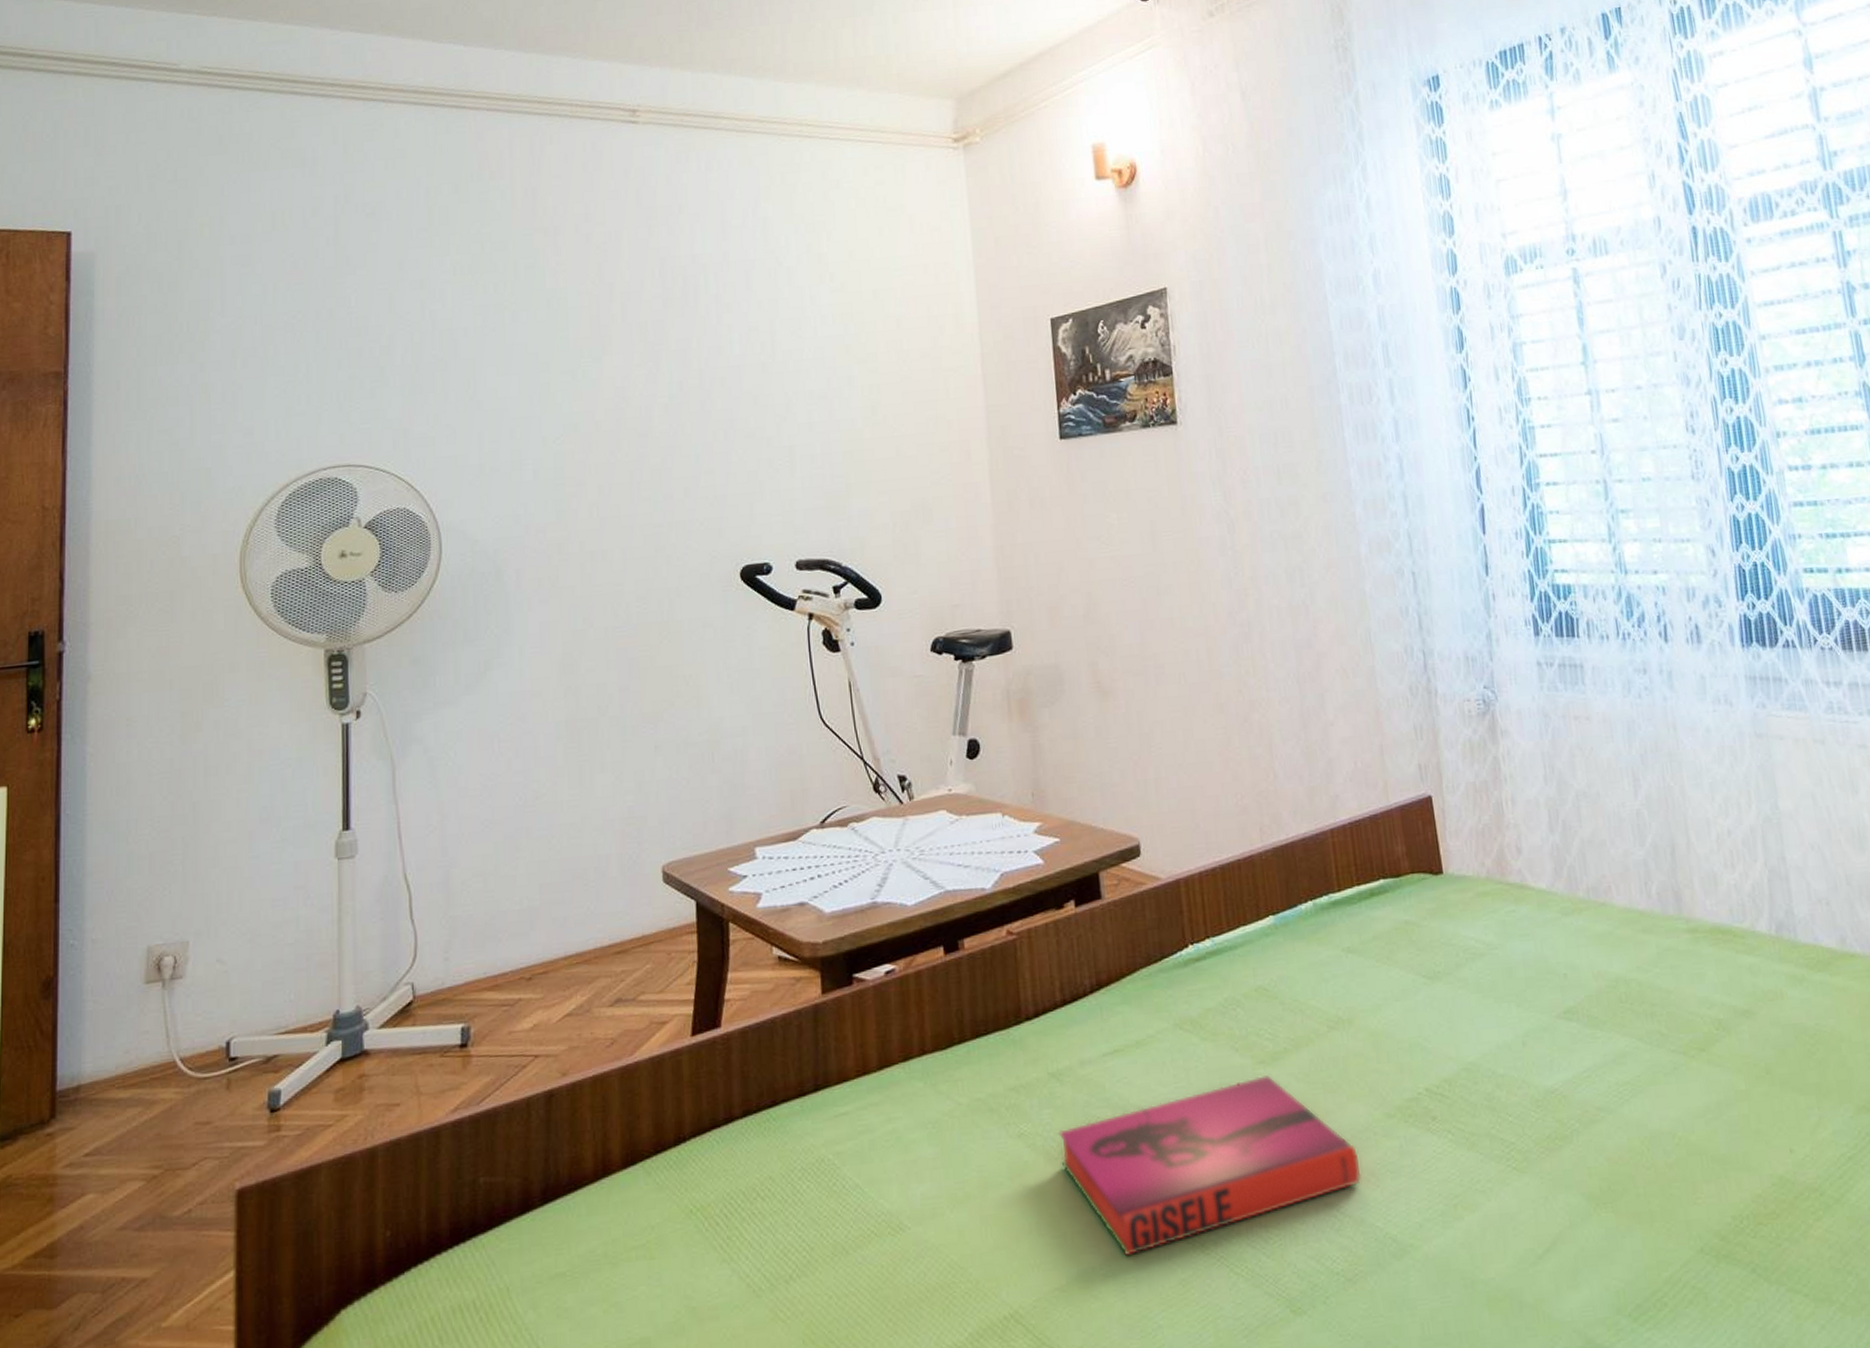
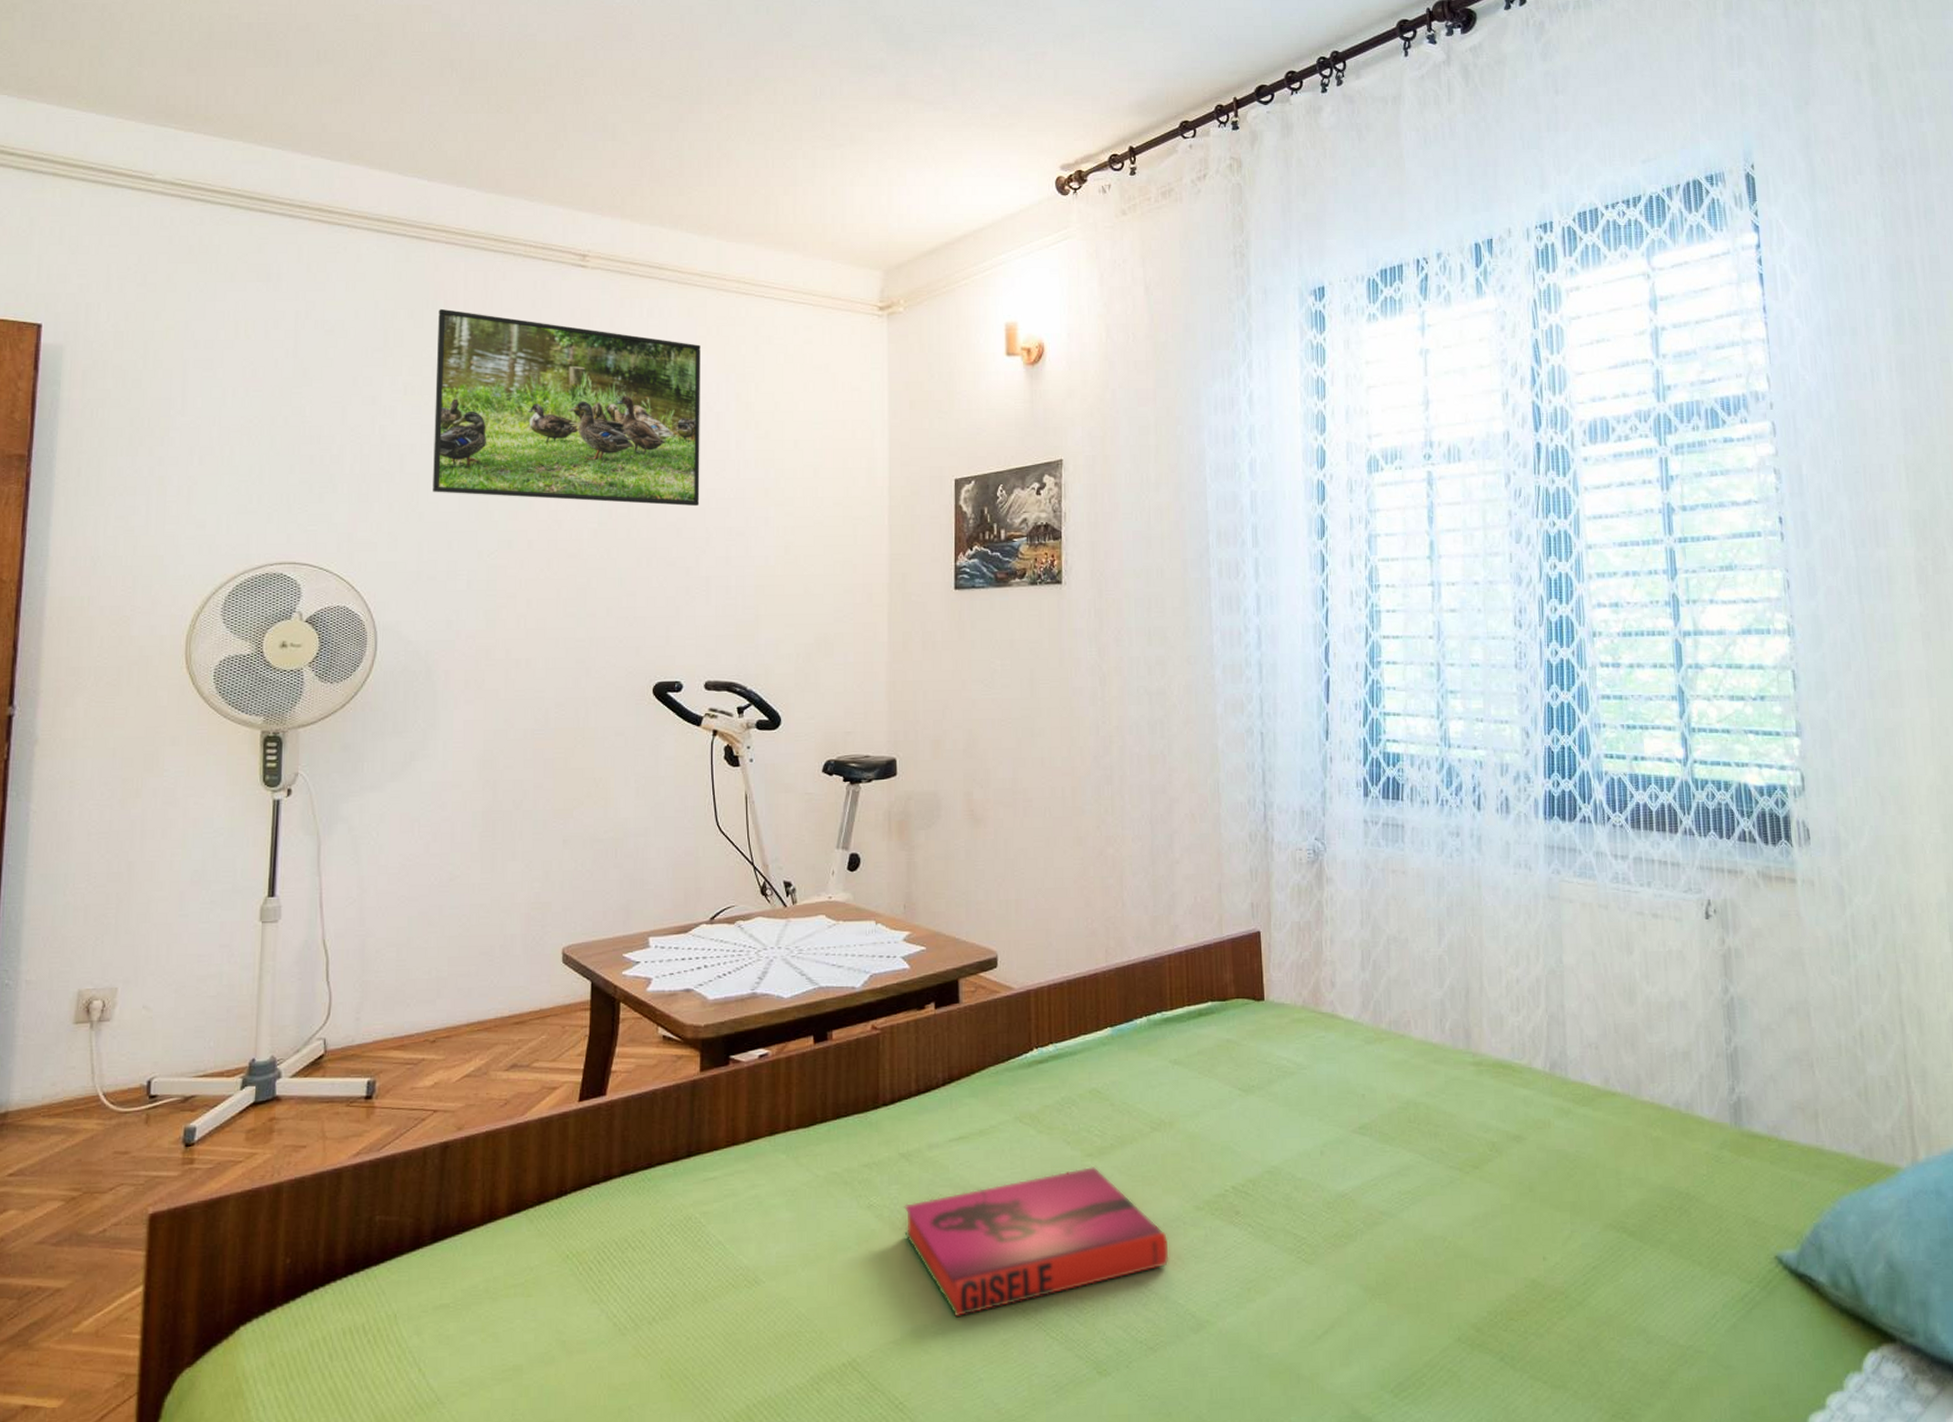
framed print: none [484,180,776,378] -> present [433,308,700,507]

